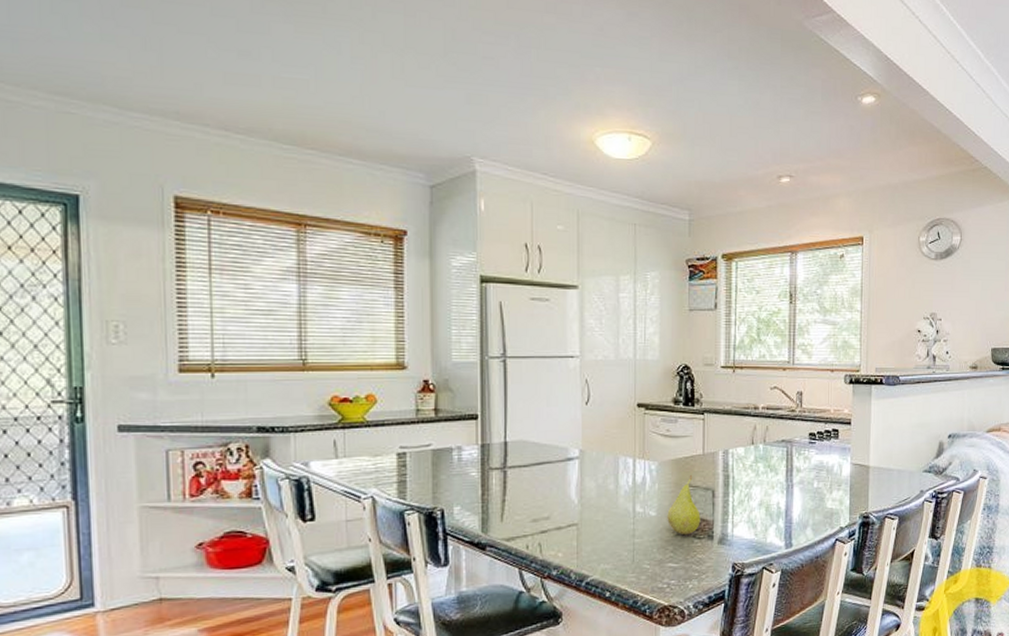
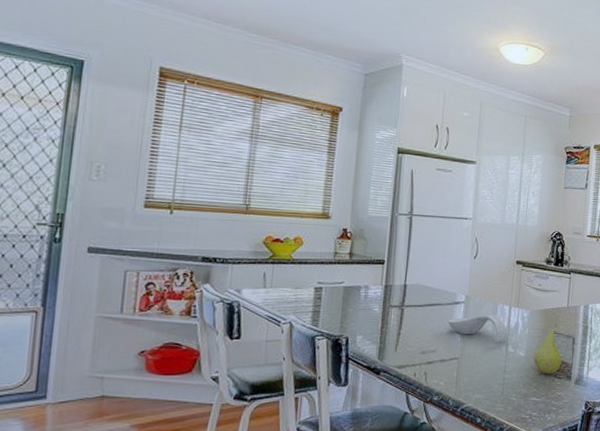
spoon rest: none [560,470,636,503] -> present [447,314,509,343]

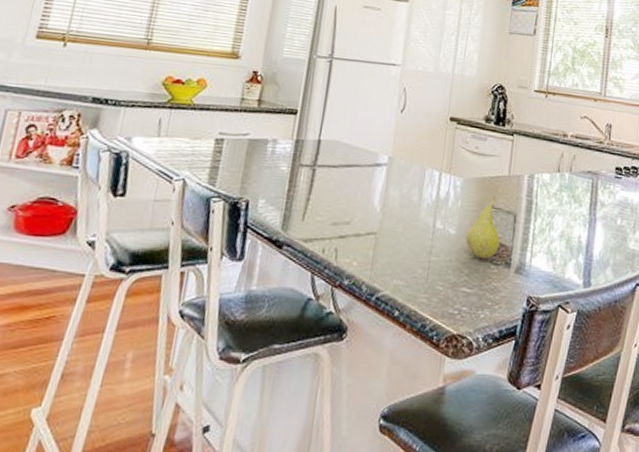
spoon rest: present [447,314,509,343] -> none [366,181,438,217]

